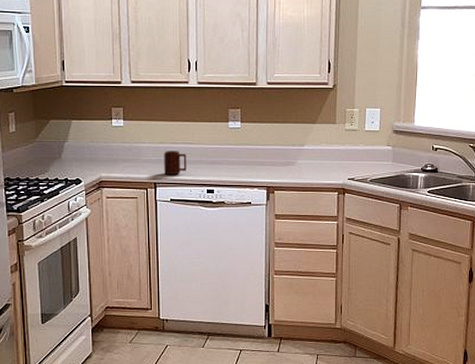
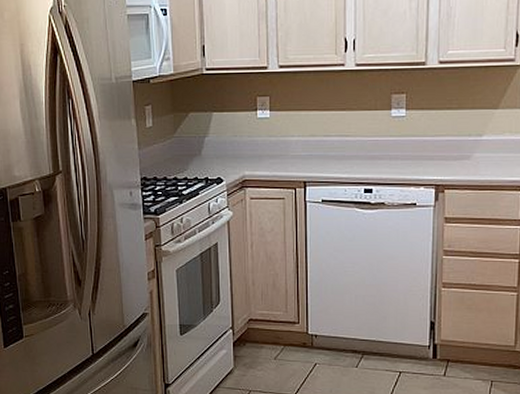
mug: present [164,151,187,175] -> none [315,144,341,172]

